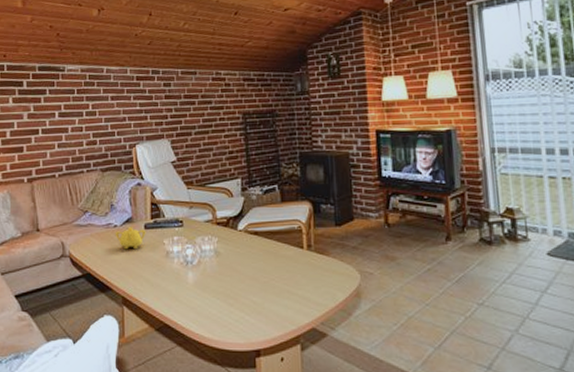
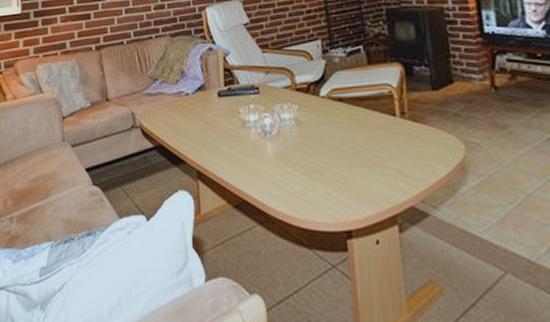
teapot: present [115,227,146,250] -> none [187,95,220,120]

